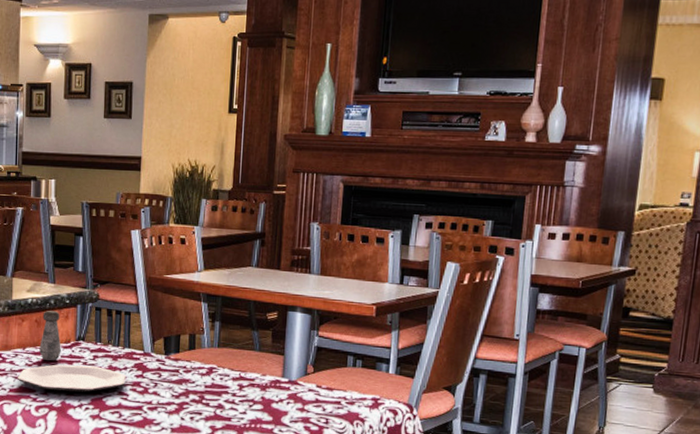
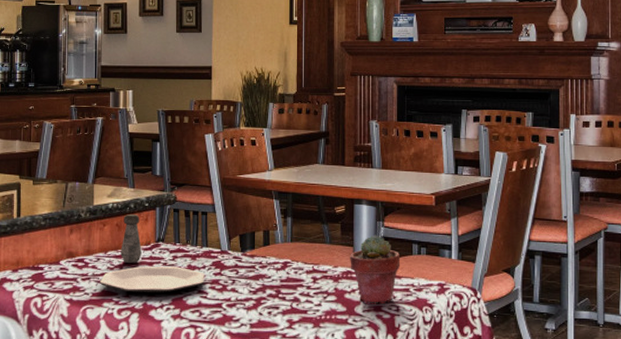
potted succulent: none [279,344,334,416] -> present [350,234,401,305]

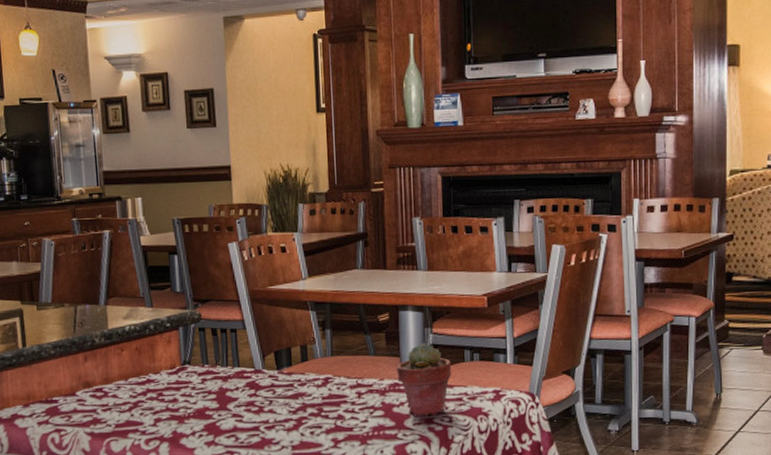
plate: present [99,266,204,294] -> none [122,390,238,421]
salt shaker: present [120,214,142,264] -> none [143,336,167,390]

